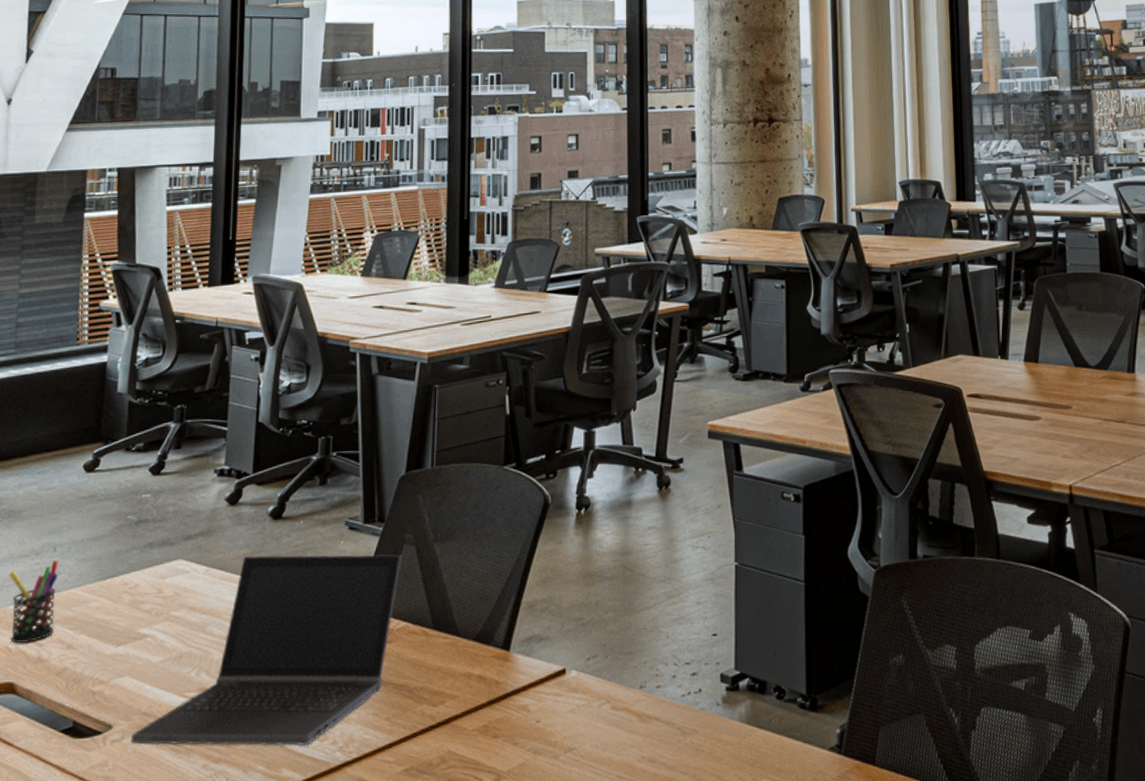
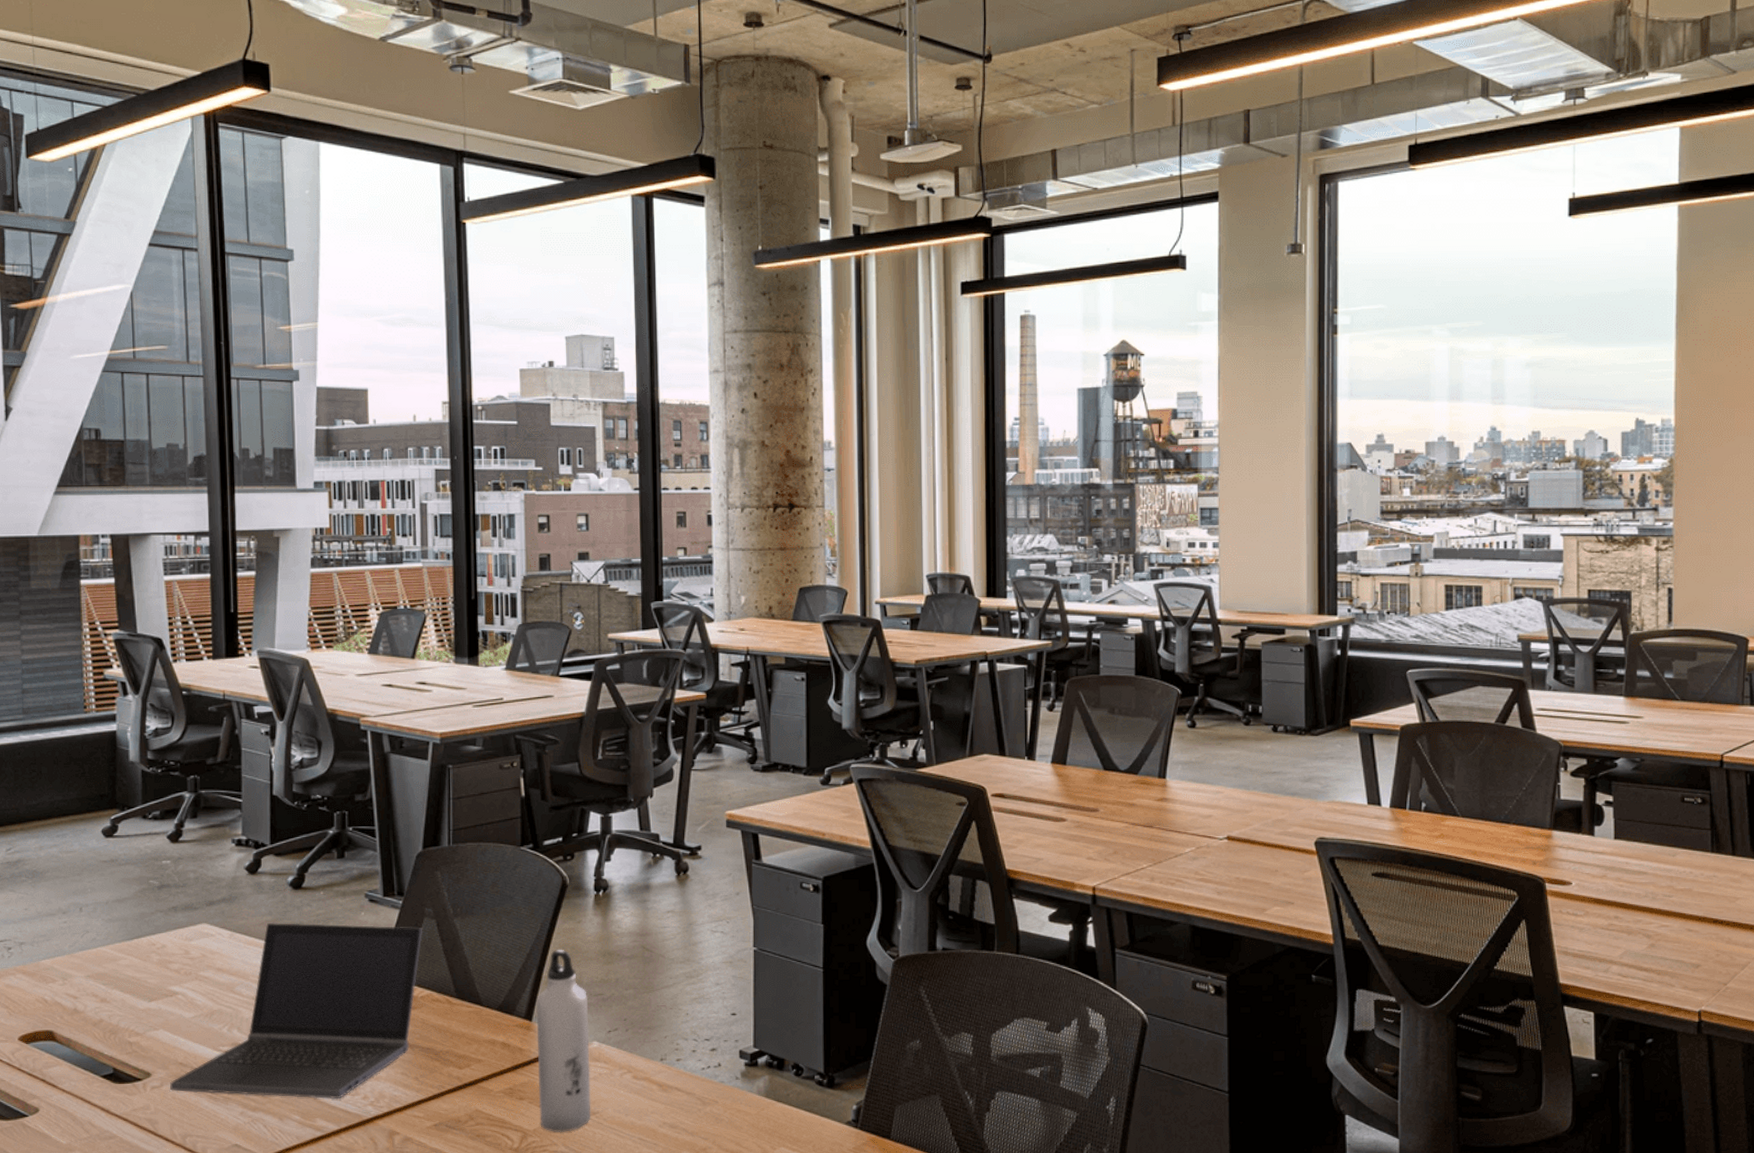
pen holder: present [9,561,58,643] -> none [38,920,87,995]
water bottle: none [513,573,568,774] -> present [537,950,591,1133]

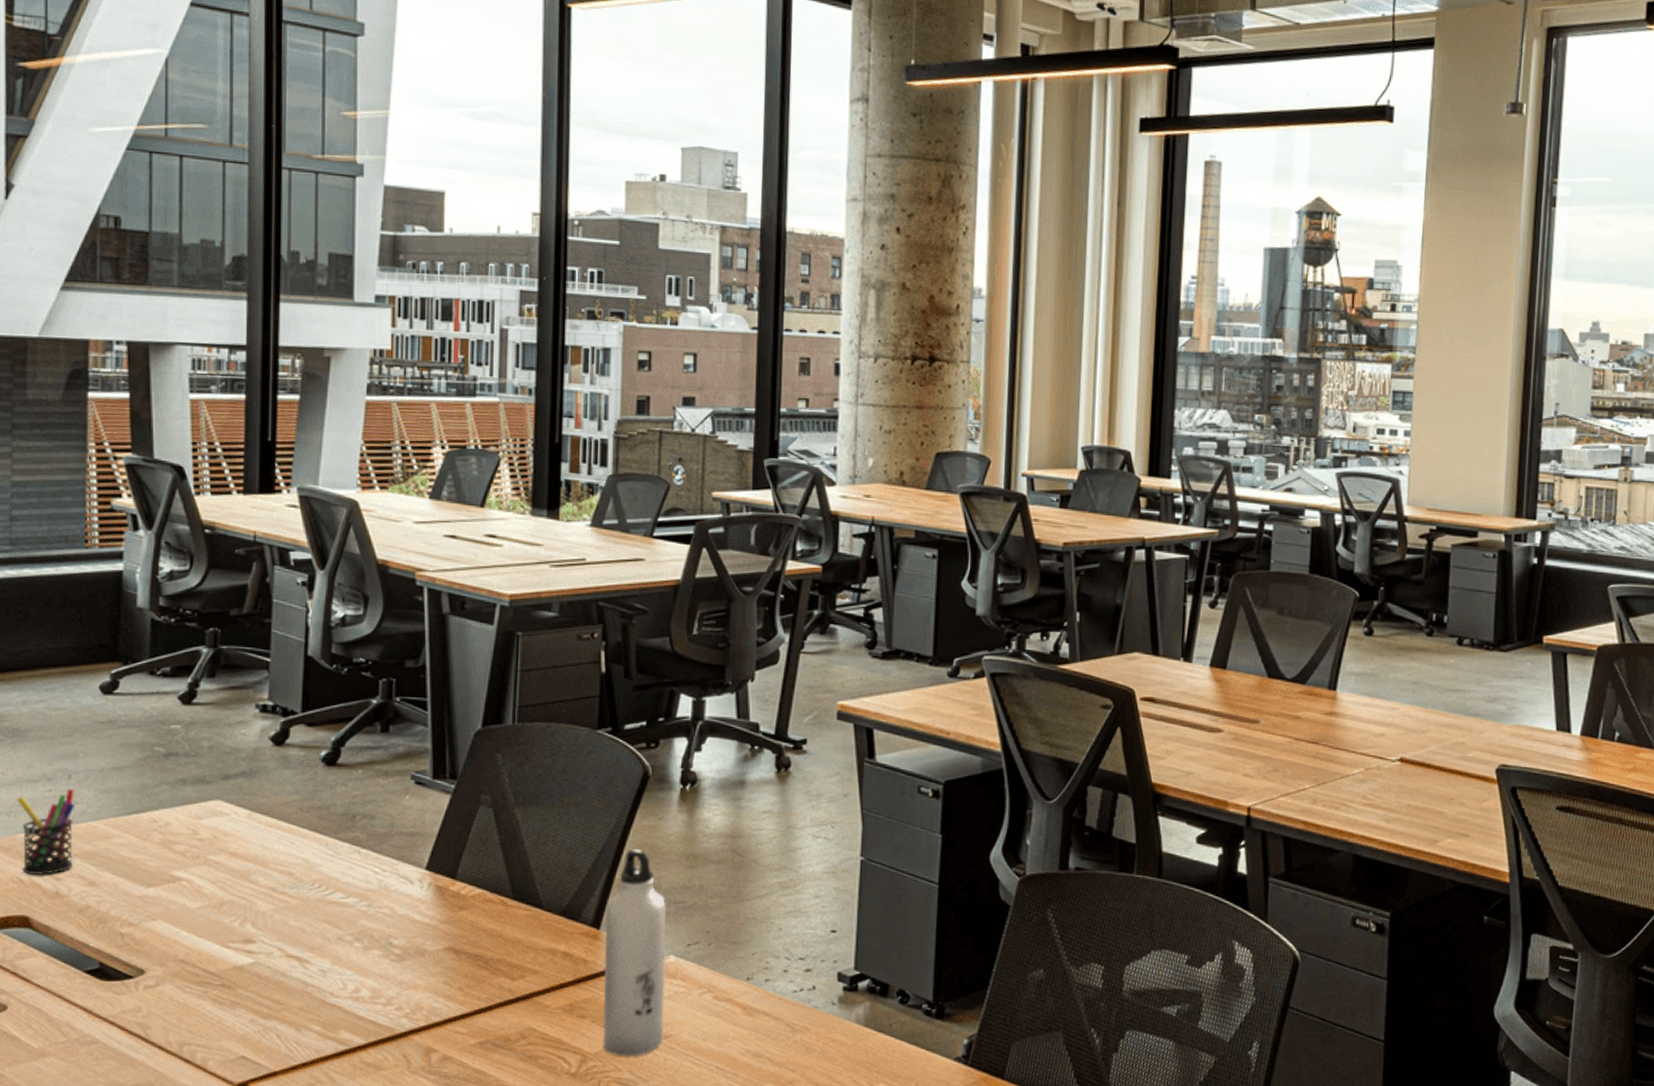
pen holder: none [38,920,87,995] -> present [16,789,74,875]
laptop computer: present [170,922,422,1100] -> none [167,802,477,1009]

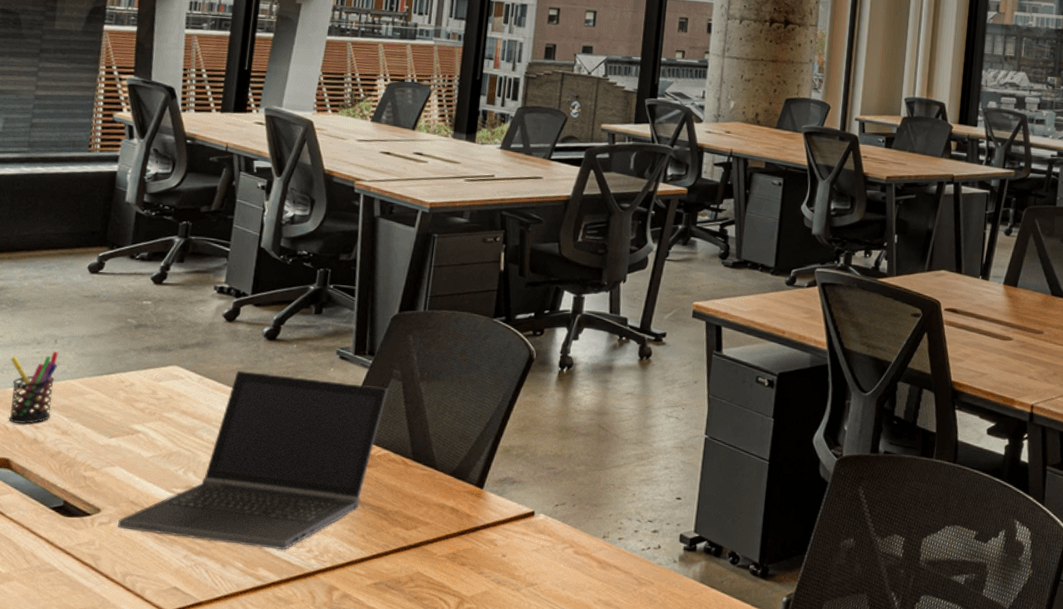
laptop computer: none [167,802,477,1009] -> present [118,370,388,550]
water bottle: present [602,849,667,1058] -> none [478,421,541,602]

